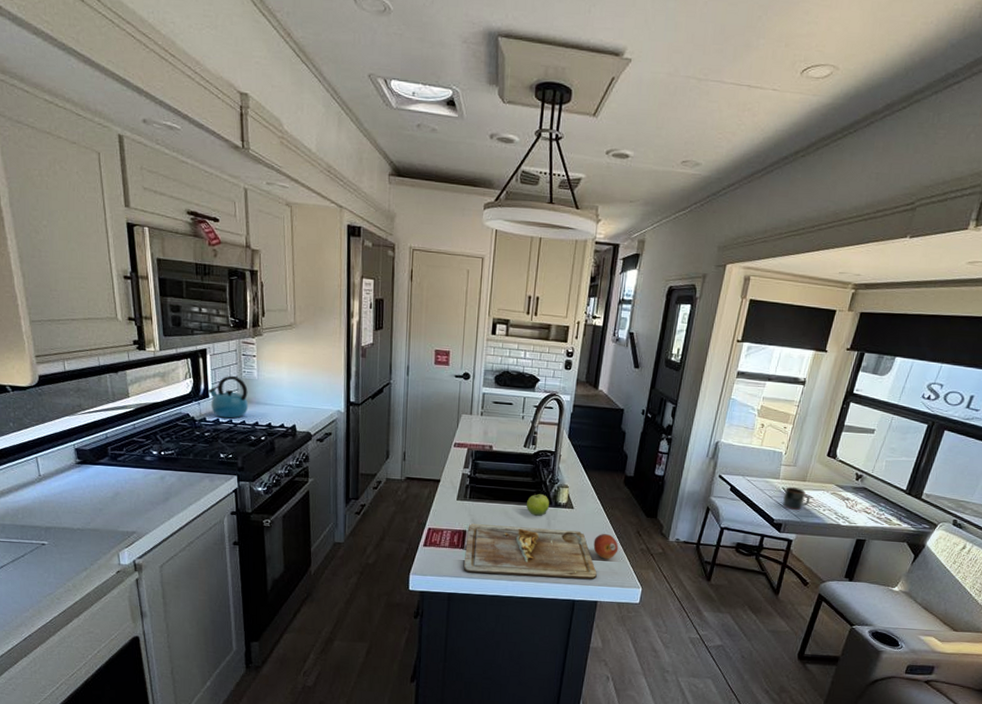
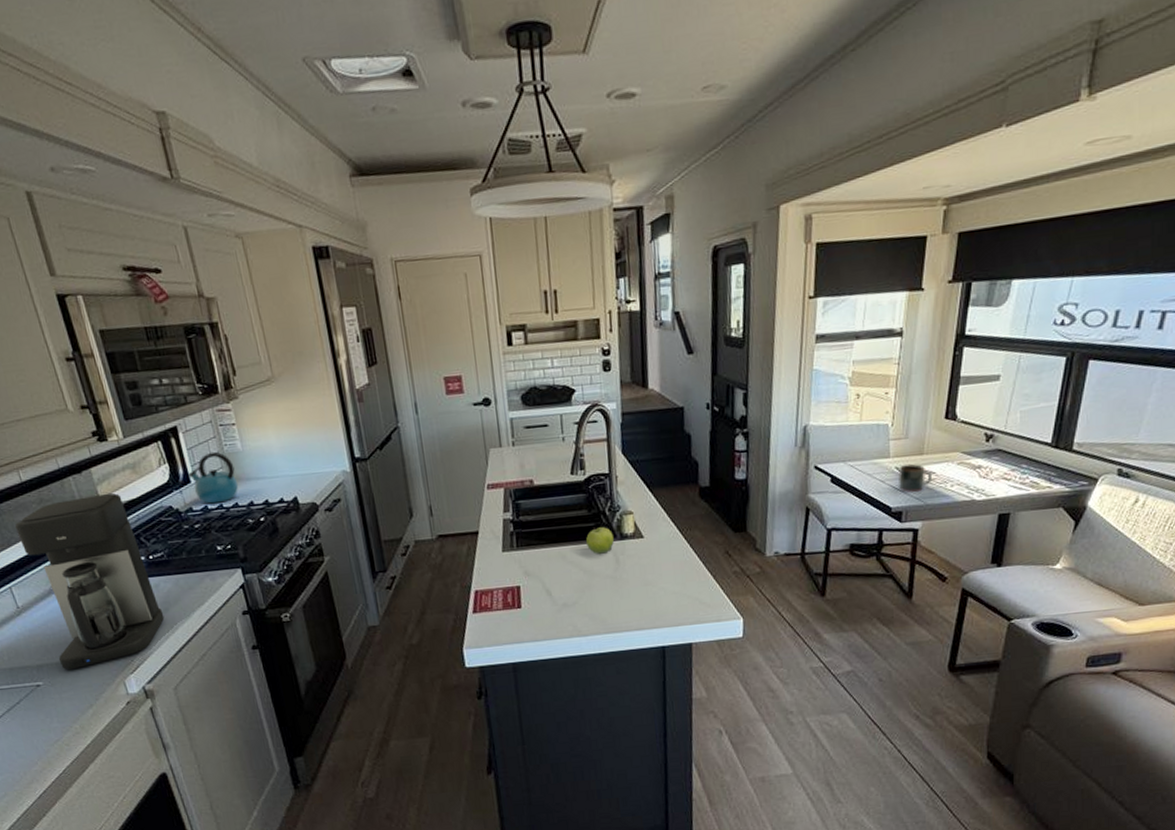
coffee maker: none [51,393,164,536] -> present [14,492,165,670]
cutting board: present [463,523,597,579] -> none [521,563,686,635]
fruit: present [593,534,619,559] -> none [675,561,707,591]

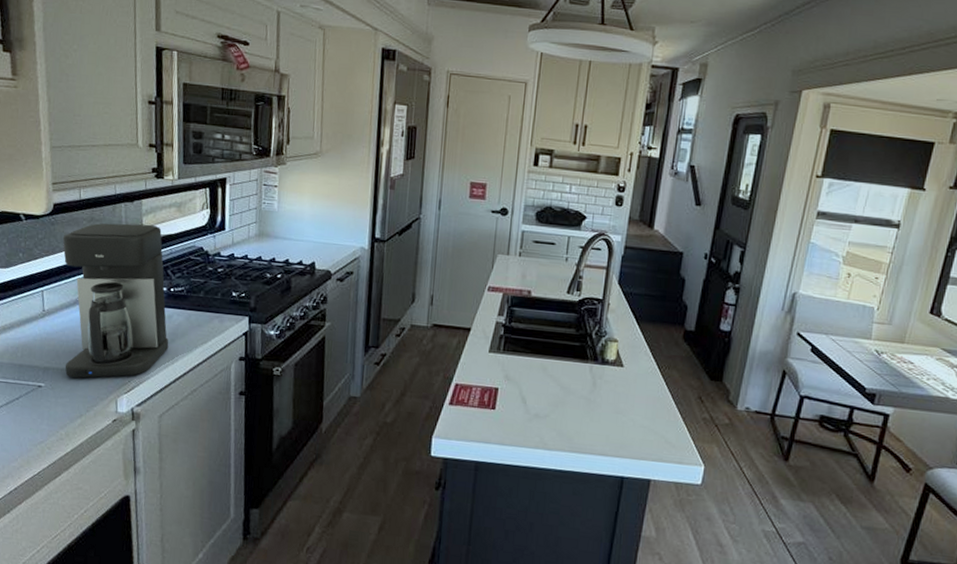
kettle: present [188,451,239,504] -> none [225,206,267,254]
fruit: present [585,527,614,555] -> none [568,347,595,375]
mug: present [898,463,933,493] -> none [876,349,911,379]

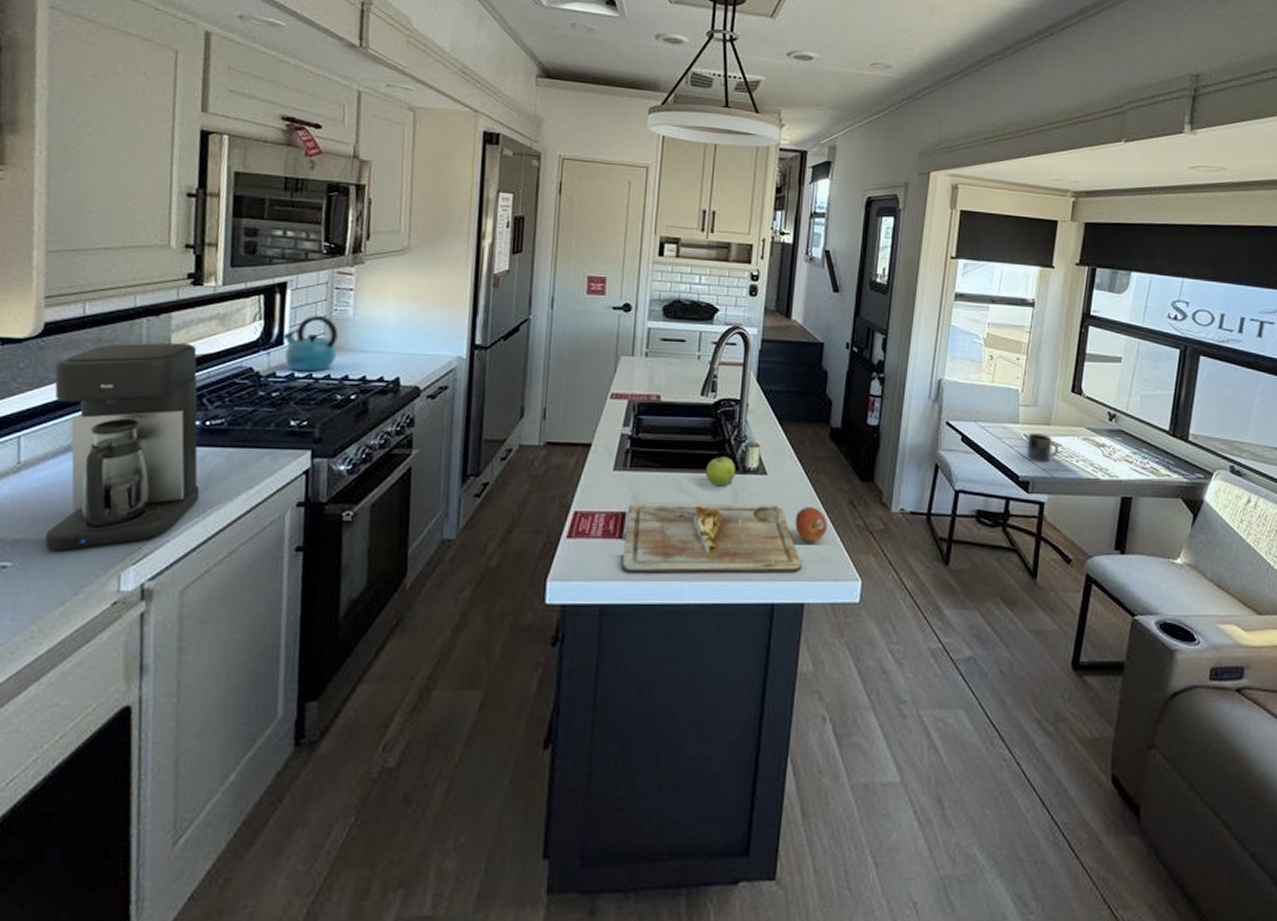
kettle: none [225,206,267,254] -> present [283,315,339,372]
cutting board: none [494,380,650,453] -> present [621,502,801,574]
fruit: none [568,347,595,375] -> present [705,455,735,488]
fruit: none [646,398,677,429] -> present [795,507,828,542]
mug: none [876,349,911,379] -> present [1027,432,1059,464]

